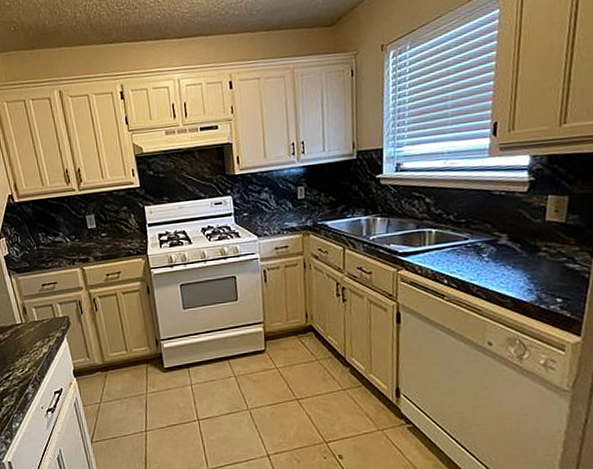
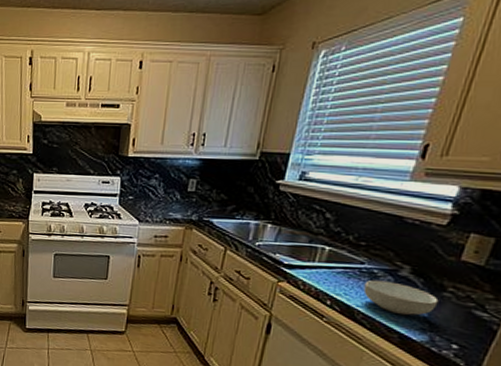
cereal bowl: none [472,251,537,280] -> present [363,280,439,316]

